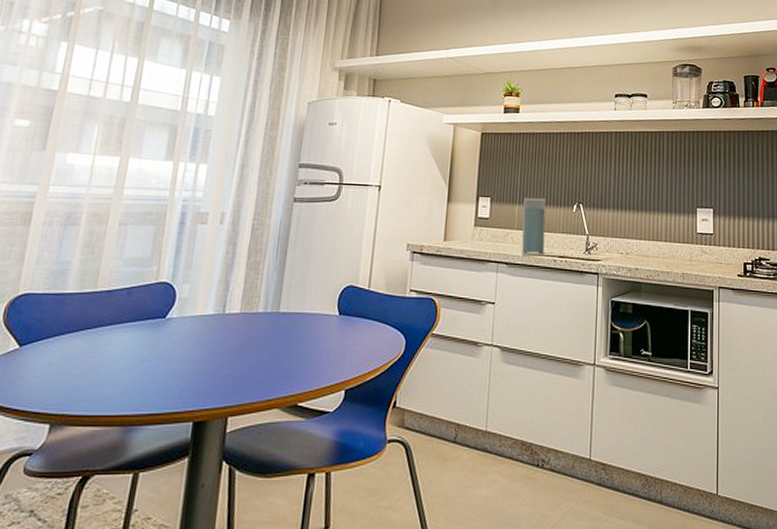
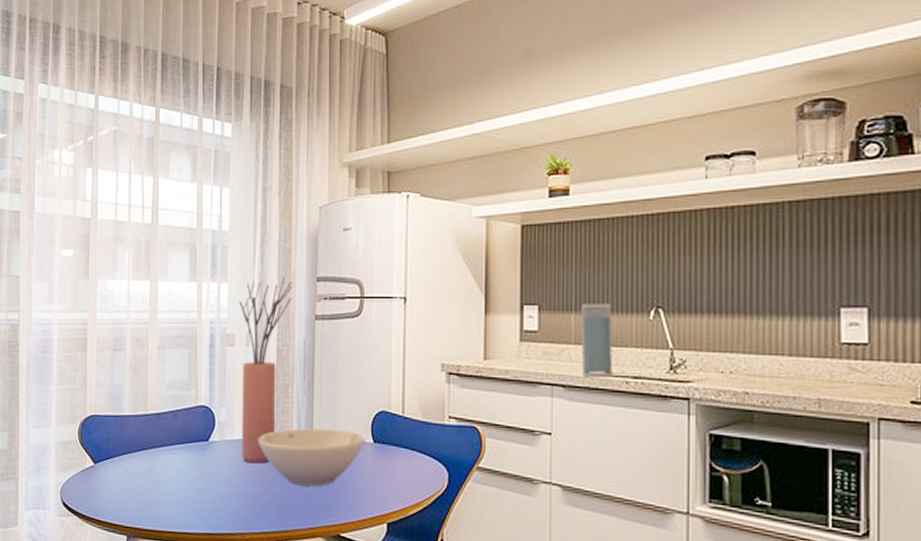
vase: none [201,162,275,339] -> present [239,277,293,464]
bowl: none [220,303,331,359] -> present [257,428,365,487]

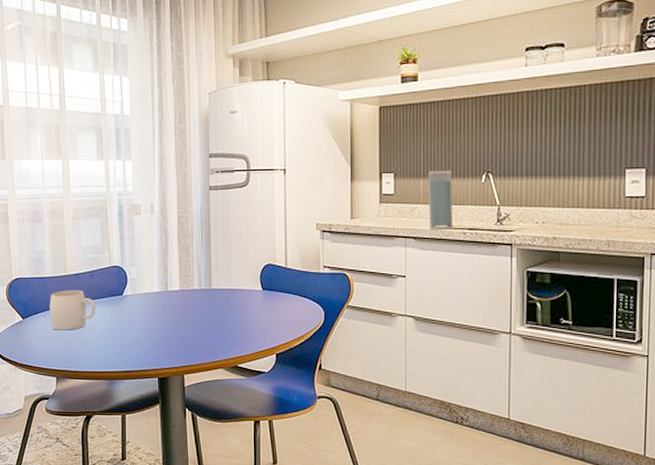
mug: none [125,431,178,480] -> present [49,290,96,331]
vase: present [239,277,293,464] -> none [142,154,189,312]
bowl: present [257,428,365,487] -> none [165,281,256,328]

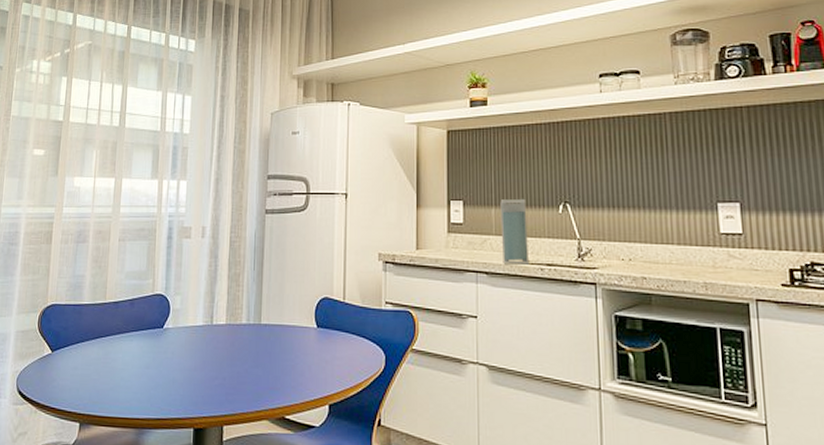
mug: present [49,290,96,331] -> none [82,319,133,367]

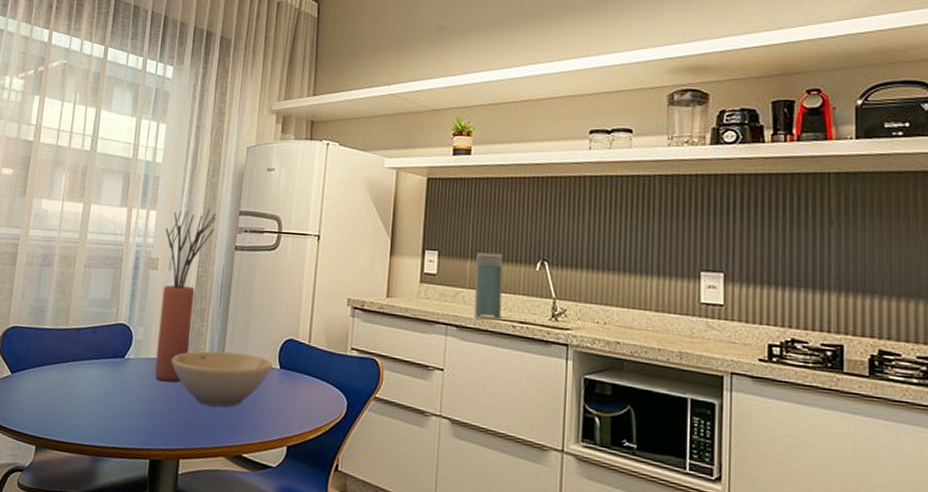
vase: none [194,175,246,349] -> present [155,209,217,382]
bowl: none [209,314,309,371] -> present [171,351,273,408]

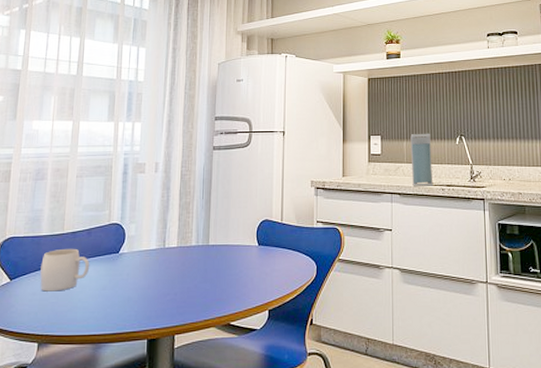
mug: none [41,345,94,392] -> present [40,248,90,292]
vase: present [155,209,217,382] -> none [148,117,195,269]
bowl: present [171,351,273,408] -> none [162,237,252,285]

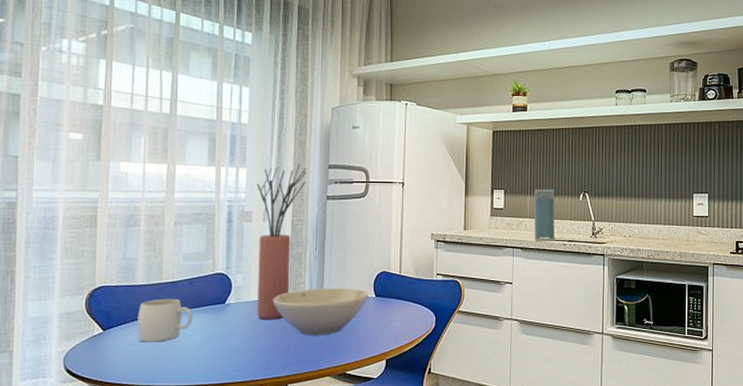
vase: none [148,117,195,269] -> present [256,164,307,320]
bowl: none [162,237,252,285] -> present [272,288,368,336]

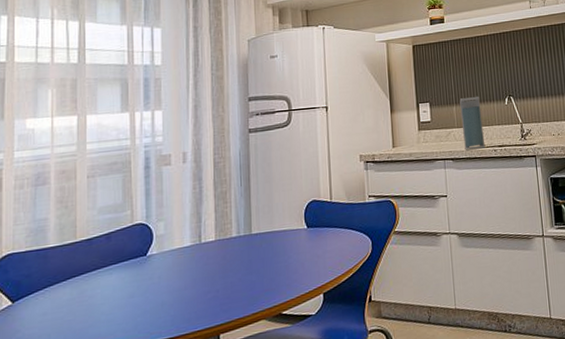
mug: present [137,298,193,342] -> none [51,256,112,310]
vase: present [256,164,307,320] -> none [174,100,227,268]
bowl: present [272,288,368,336] -> none [197,221,300,279]

